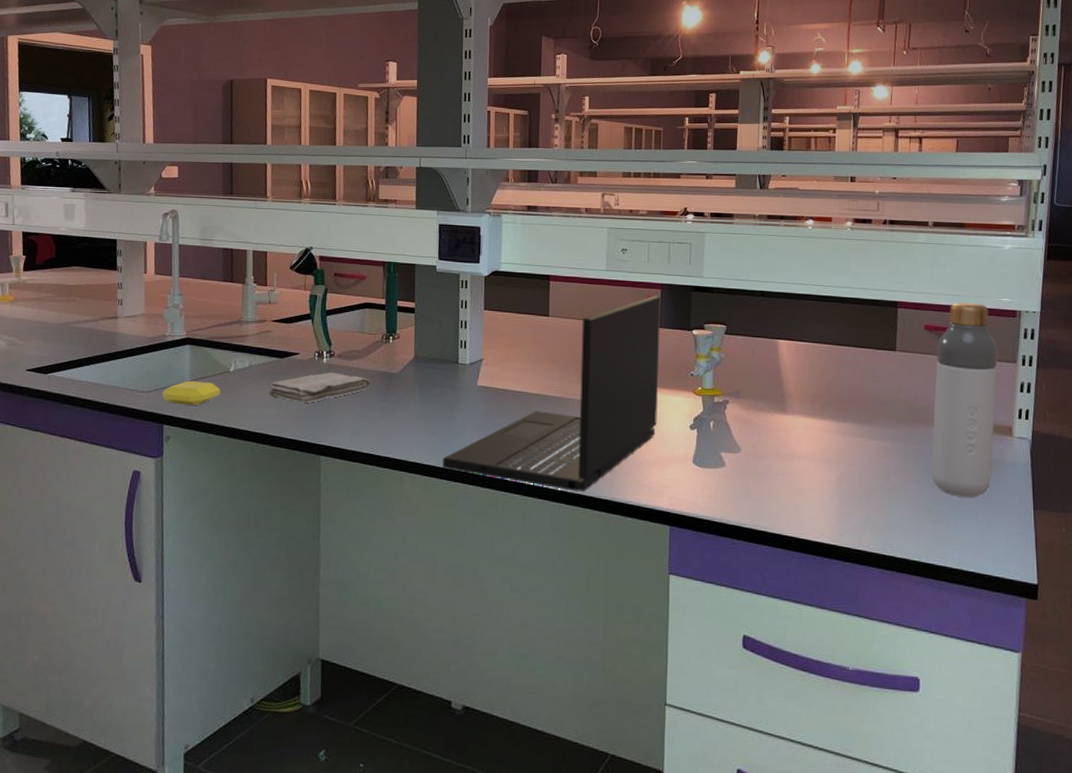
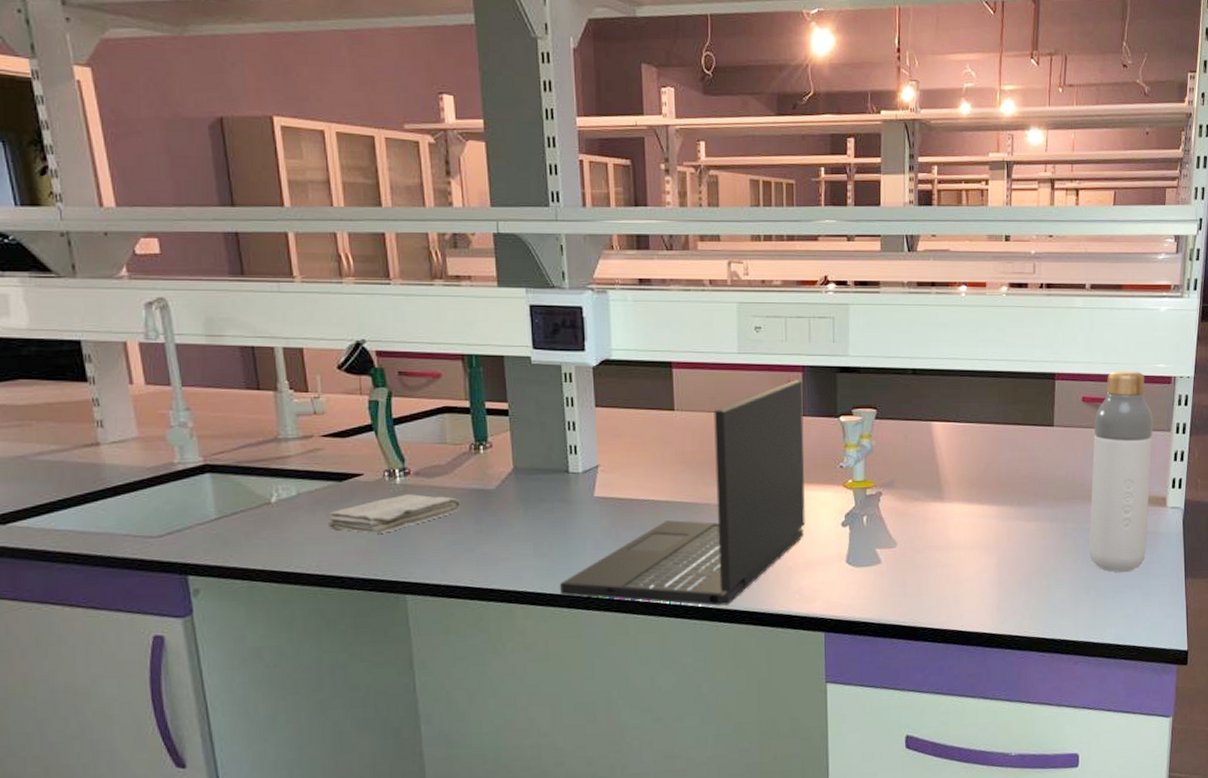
soap bar: present [162,380,221,405] -> none [179,517,262,549]

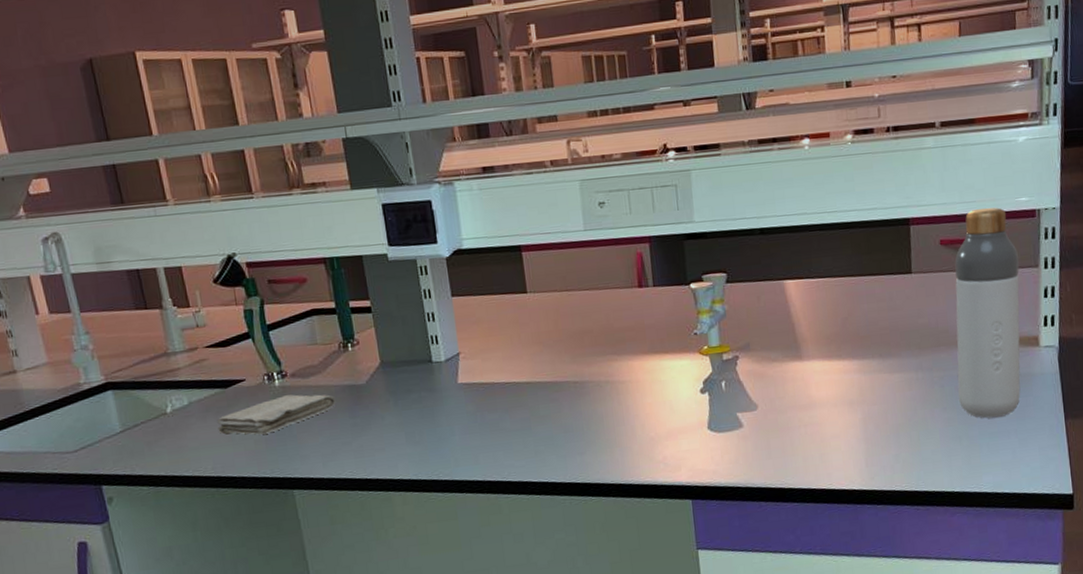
laptop: present [560,380,805,606] -> none [433,251,664,481]

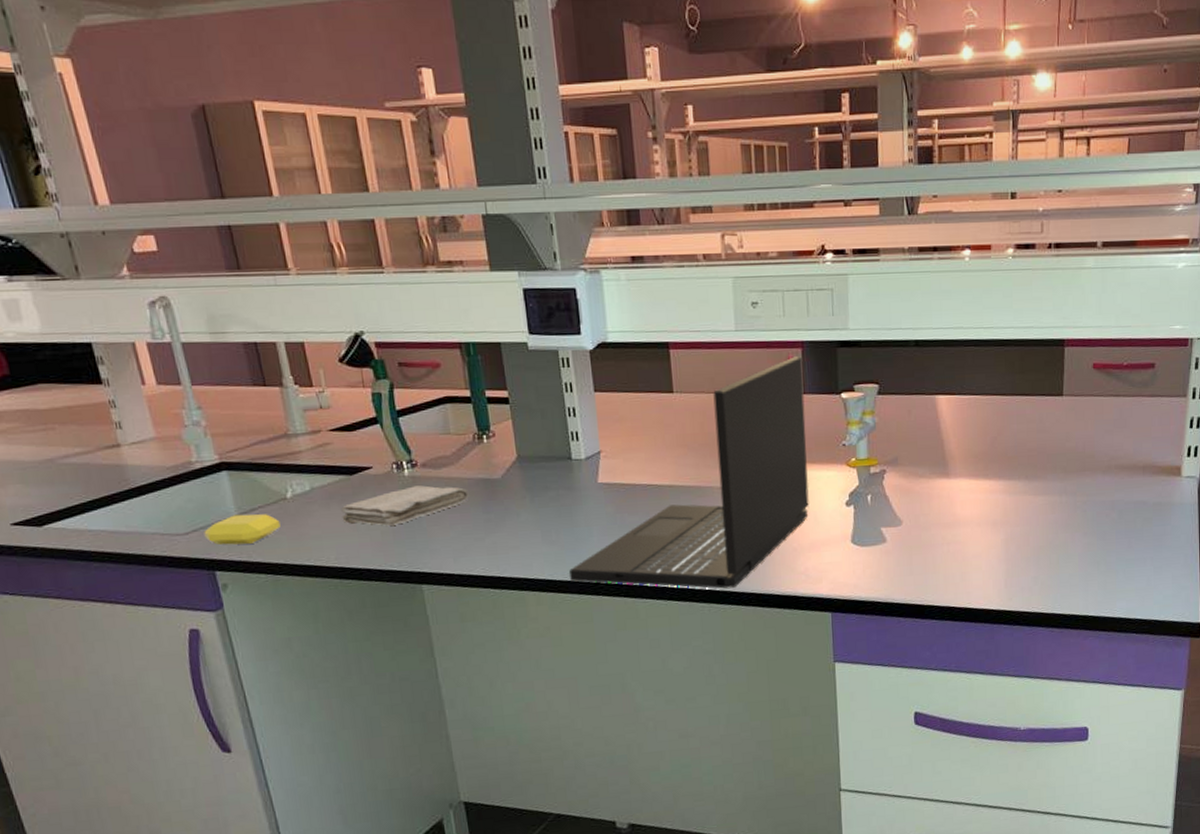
soap bar: none [91,429,161,461] -> present [204,514,281,546]
laptop: none [433,251,664,481] -> present [569,356,809,589]
bottle: present [955,207,1021,419] -> none [1100,334,1168,545]

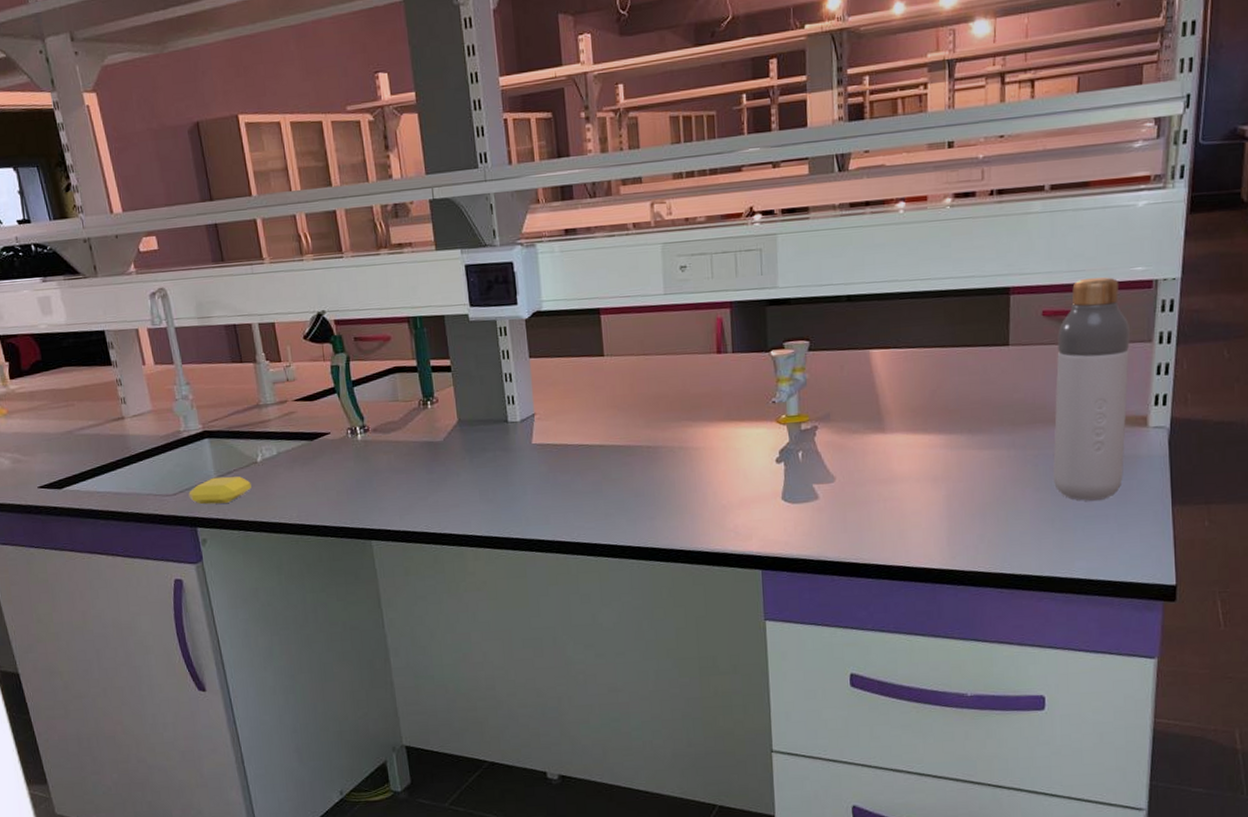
washcloth: present [341,485,469,526] -> none [303,449,414,486]
laptop: present [569,356,809,589] -> none [505,316,738,546]
bottle: none [1100,334,1168,545] -> present [1053,277,1130,501]

